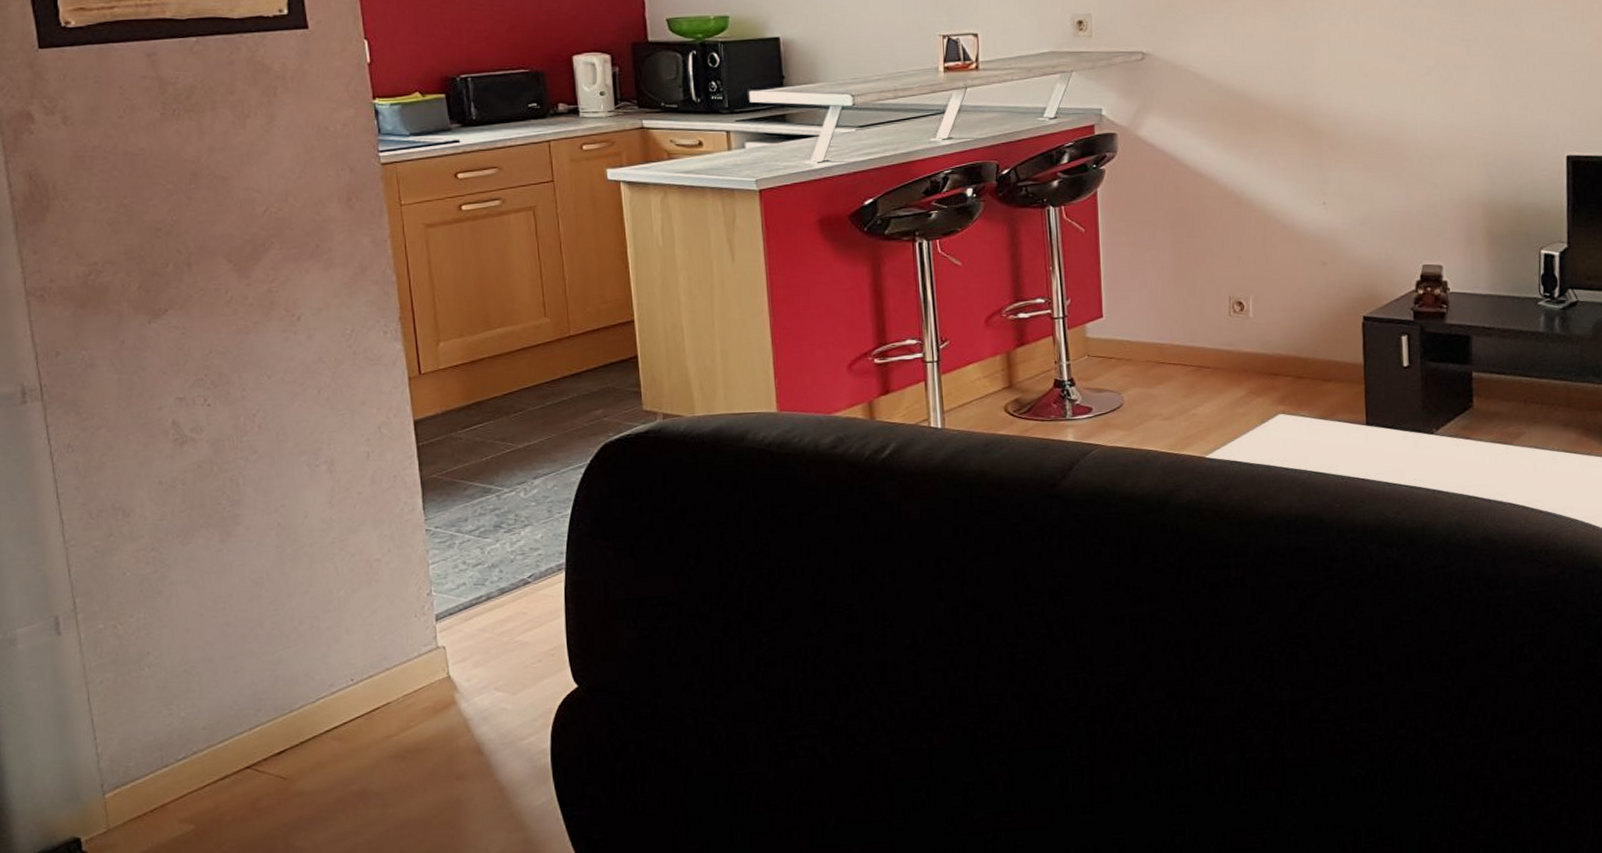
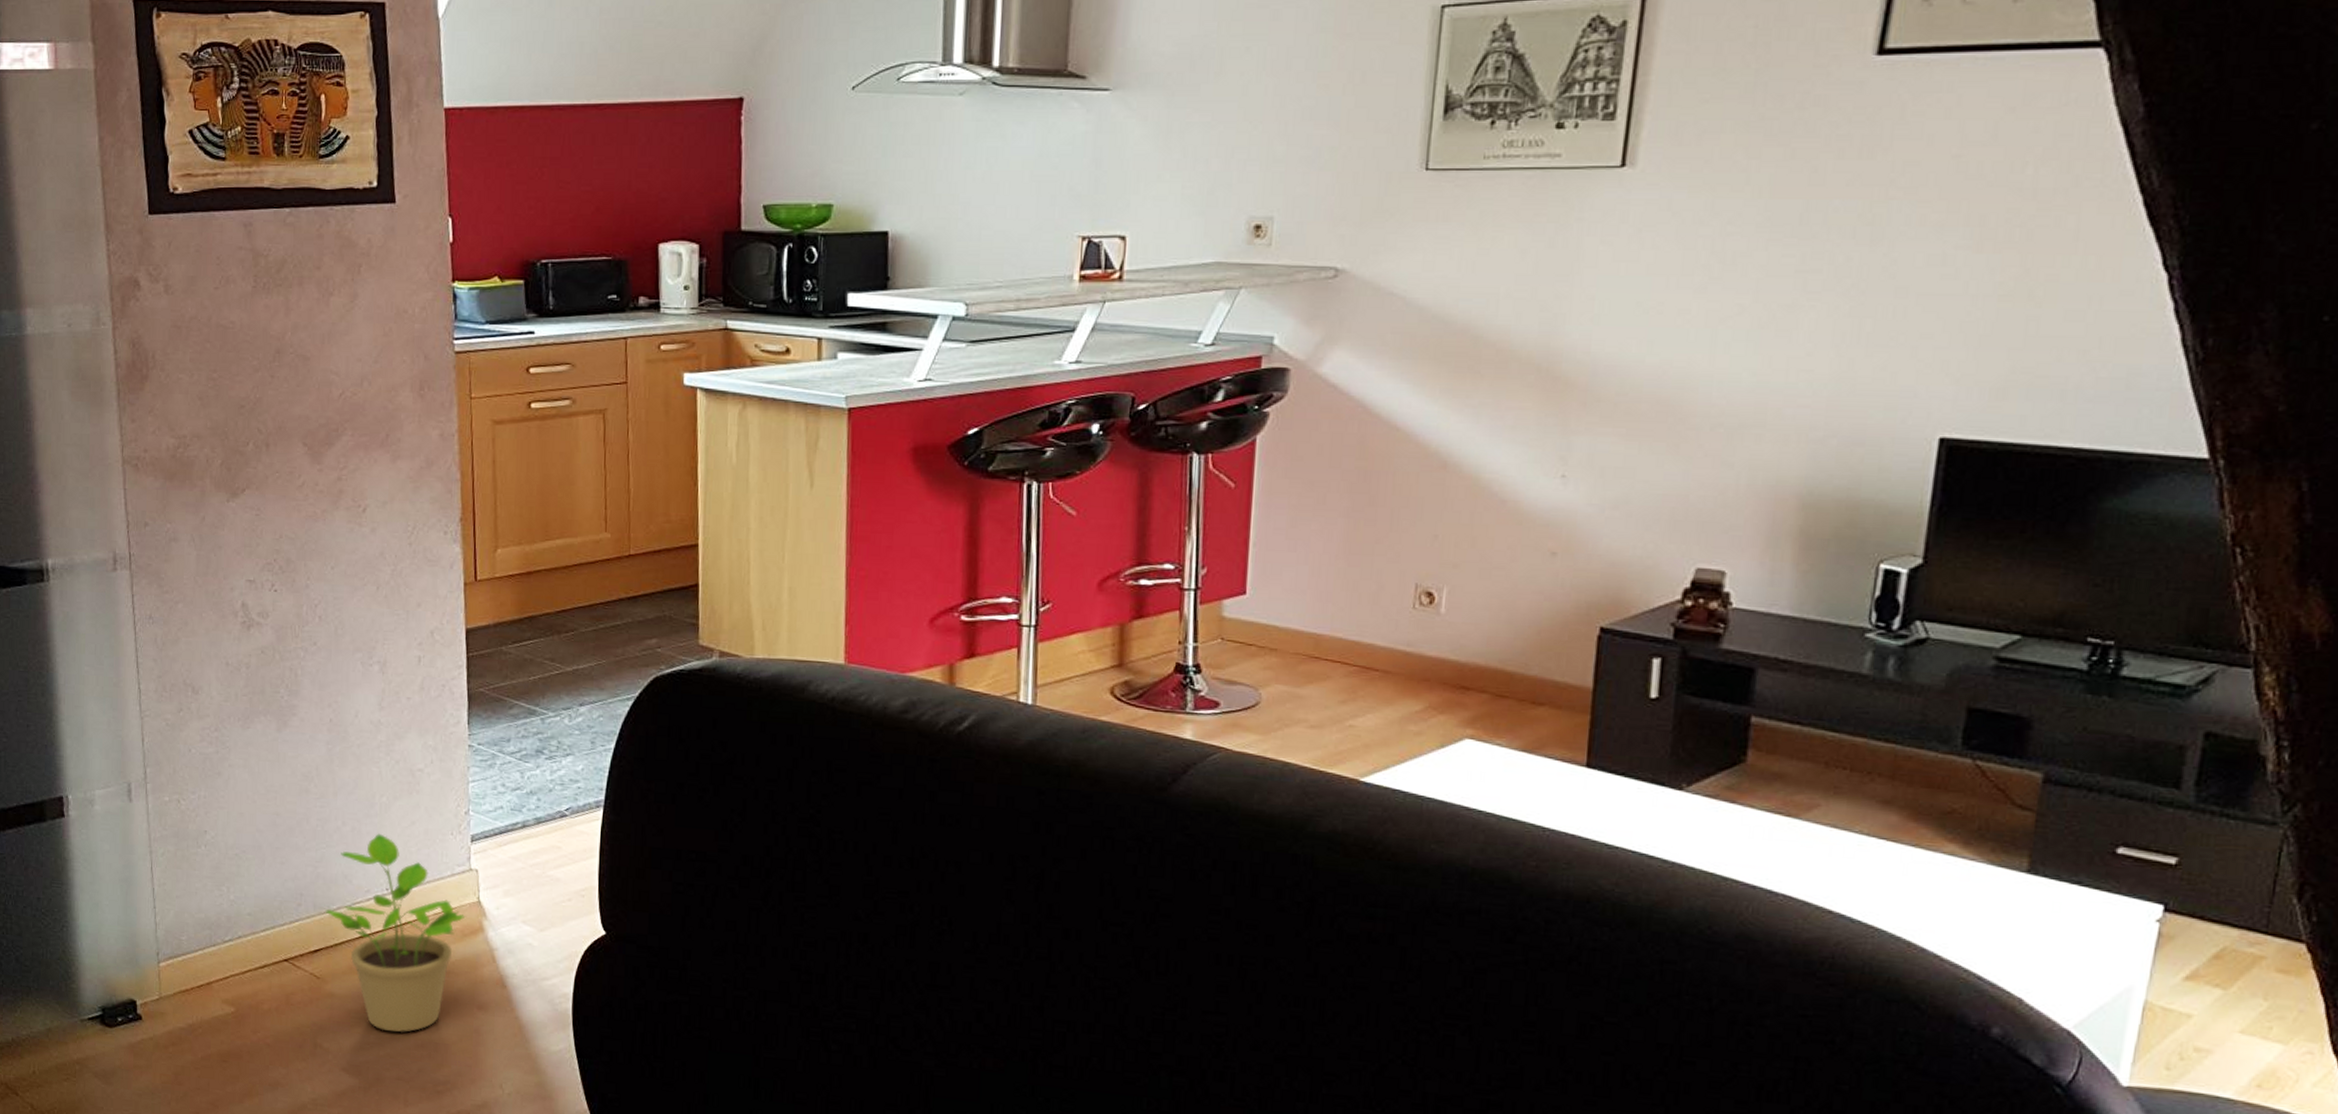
potted plant: none [287,627,436,818] -> present [325,833,466,1032]

